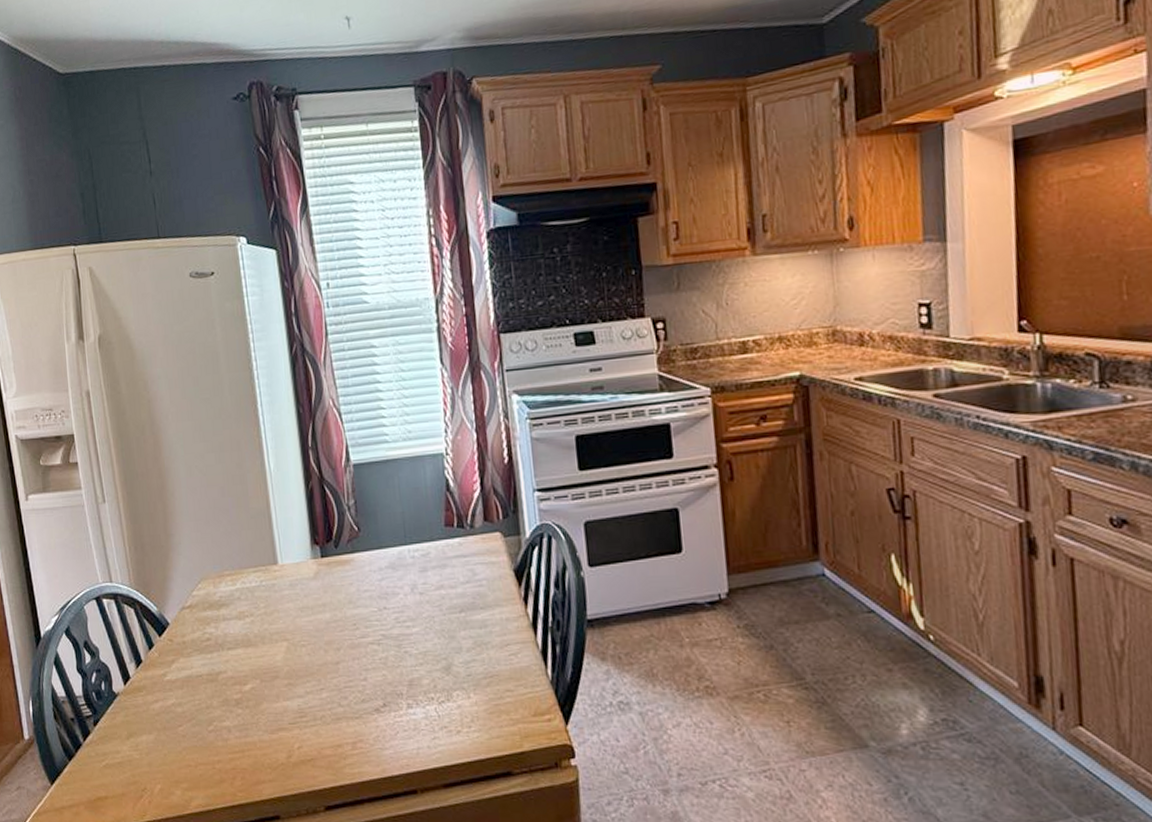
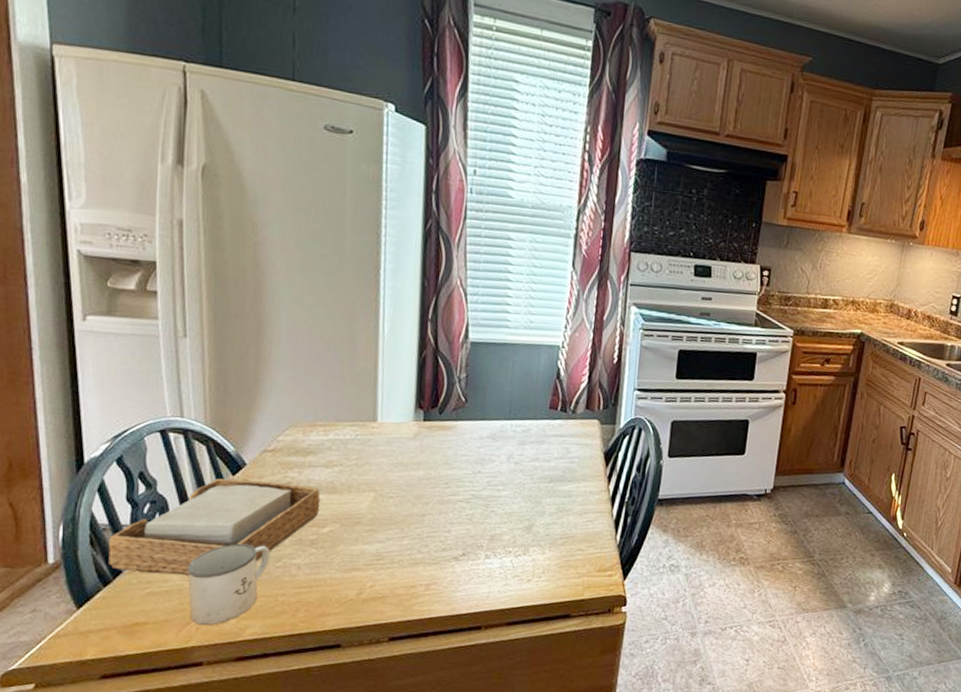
napkin holder: none [68,640,239,745] -> present [108,478,321,576]
mug: none [133,708,202,799] -> present [187,543,270,626]

